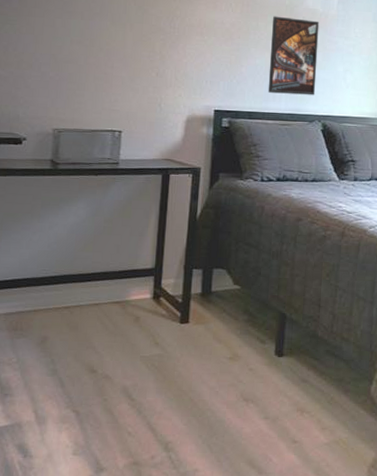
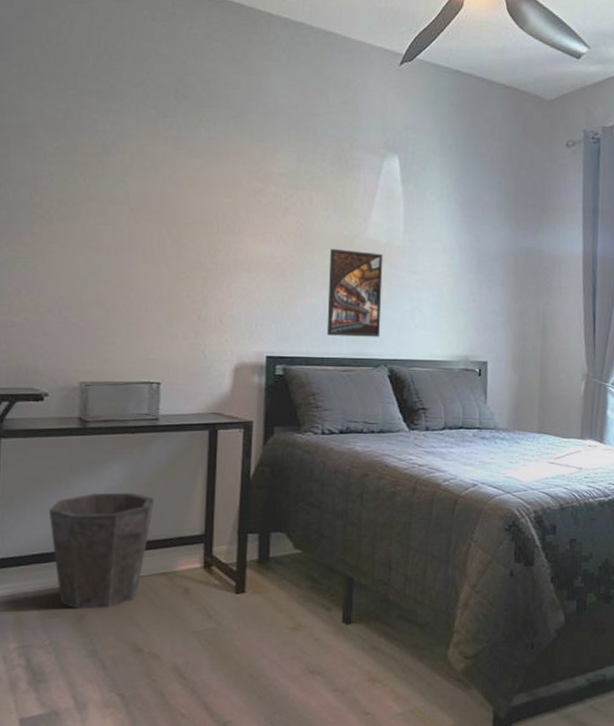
waste bin: none [21,227,113,332] -> present [48,492,155,610]

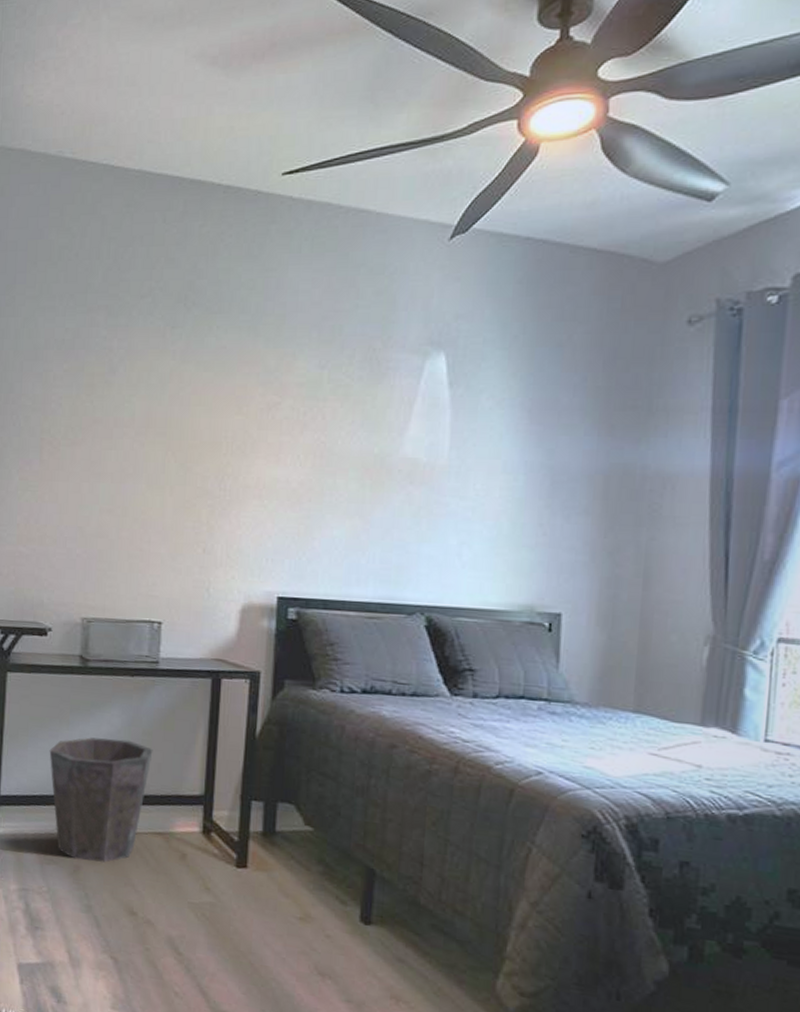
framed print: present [326,248,383,337] -> none [349,470,423,578]

